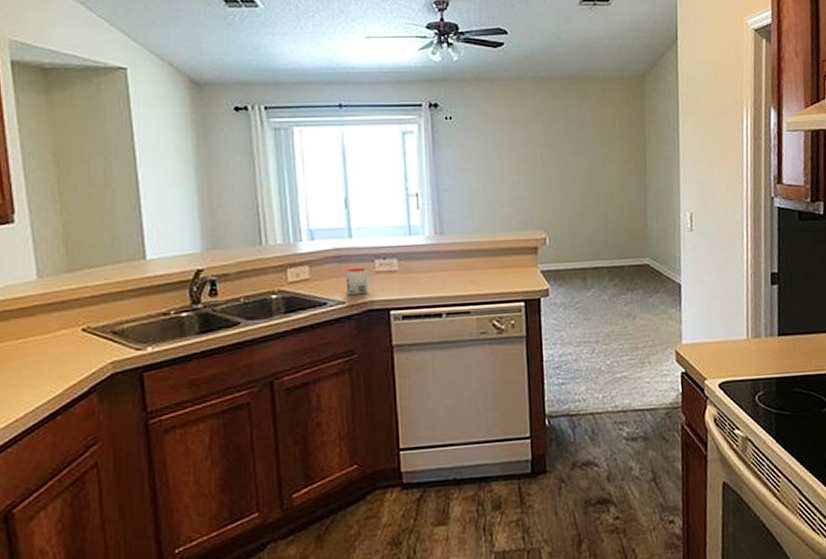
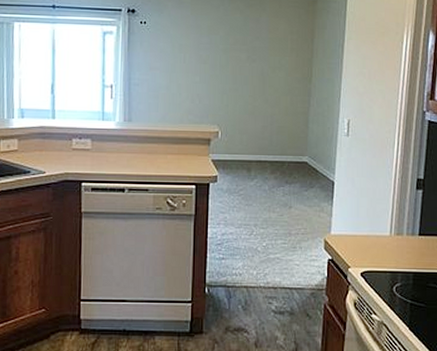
mug: present [345,267,373,295] -> none [47,144,69,167]

